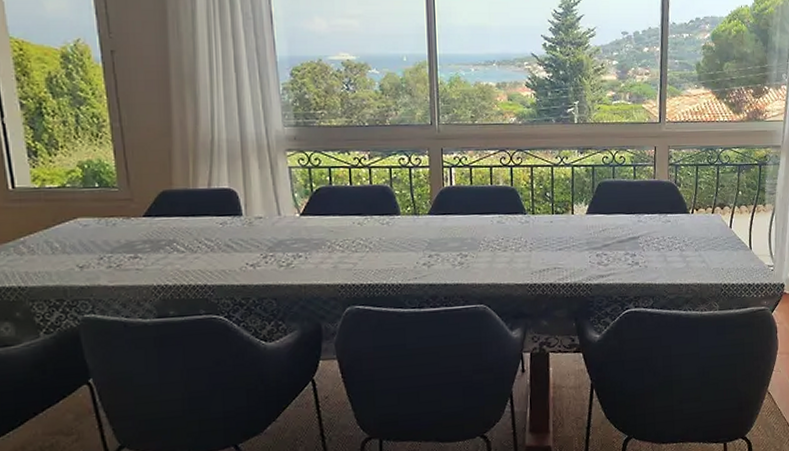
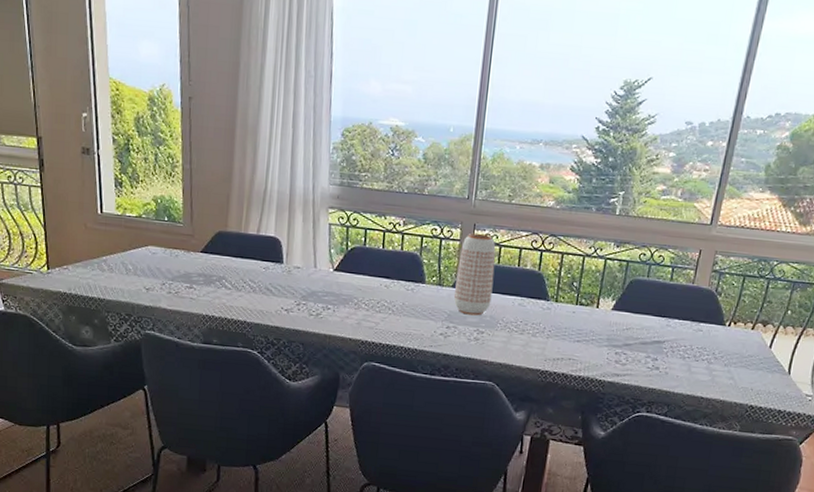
vase: none [431,157,470,240] -> present [453,233,496,316]

